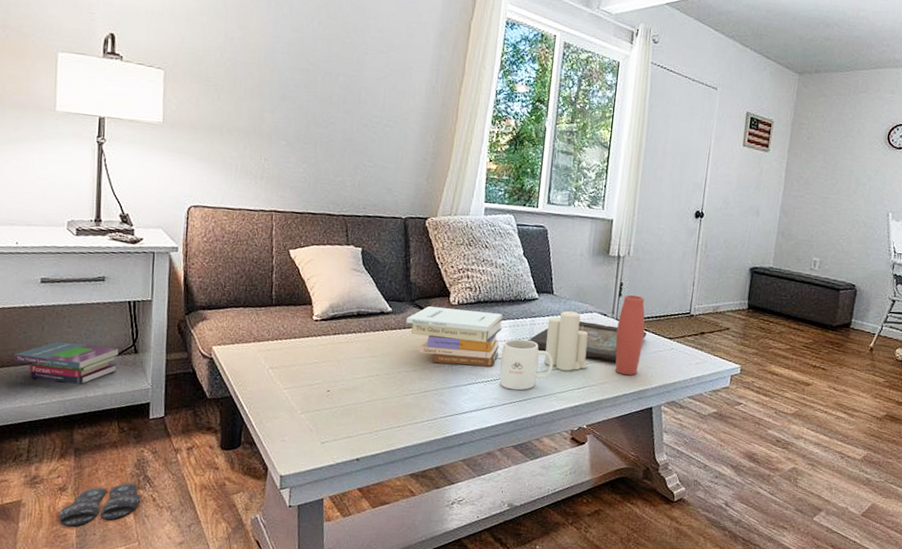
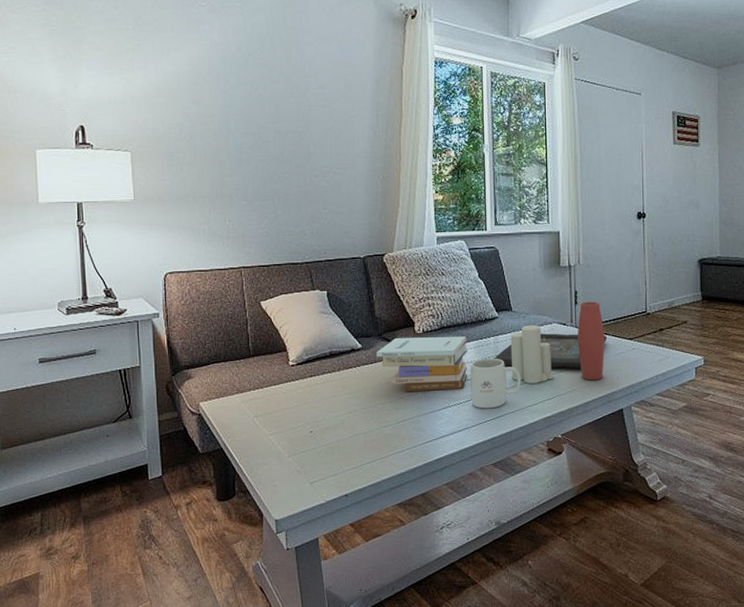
books: present [14,341,119,385] -> none [21,415,115,455]
slippers: present [59,483,142,527] -> none [75,544,149,593]

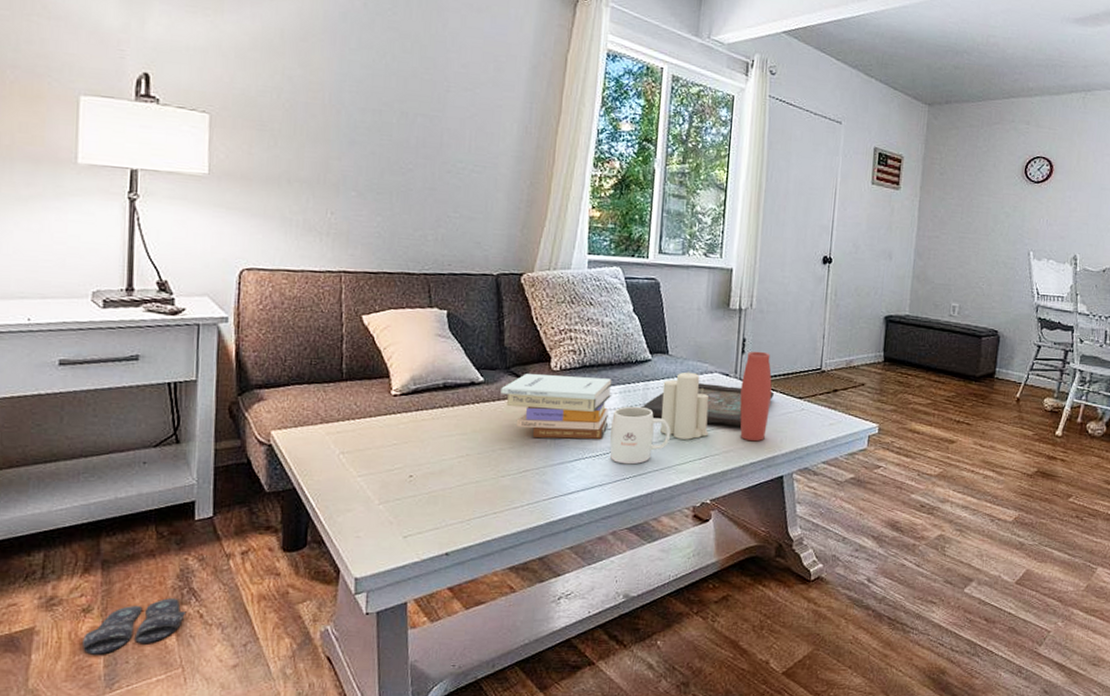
slippers: none [75,544,149,593] -> present [83,598,187,655]

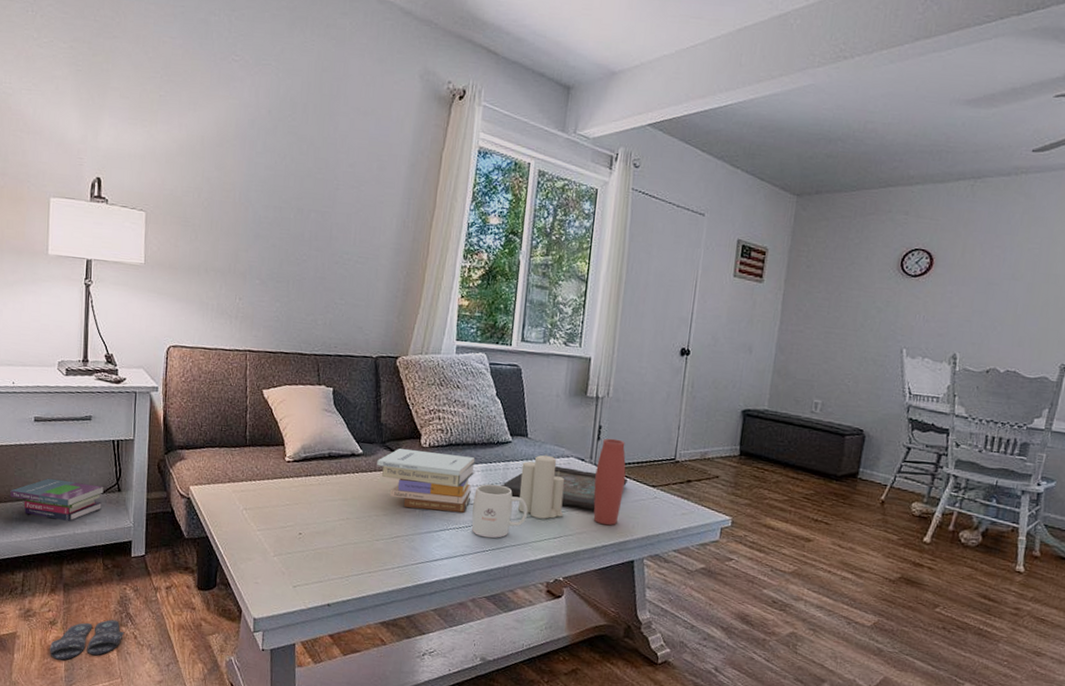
books: none [25,433,157,484] -> present [10,478,104,521]

